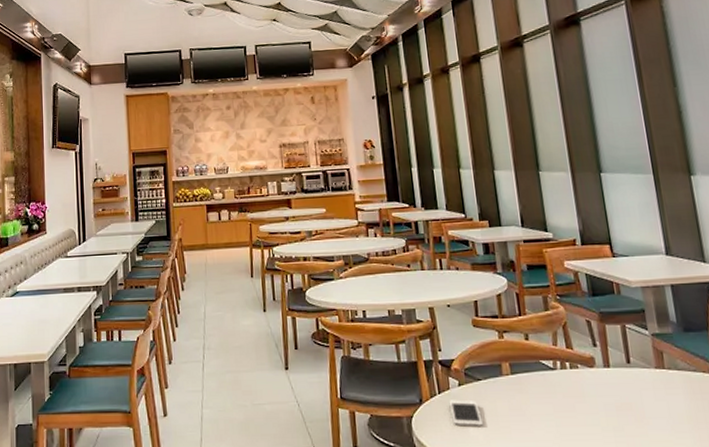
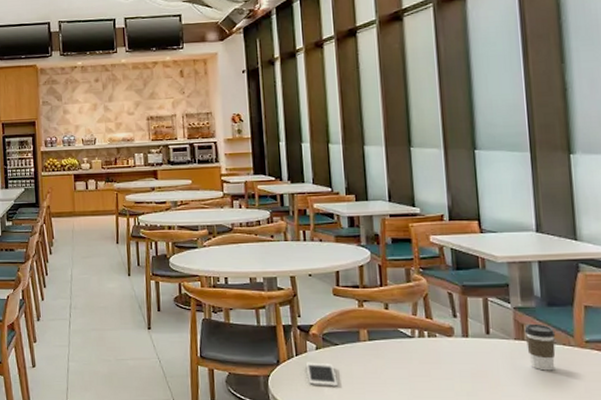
coffee cup: none [663,350,697,401] -> present [524,323,556,371]

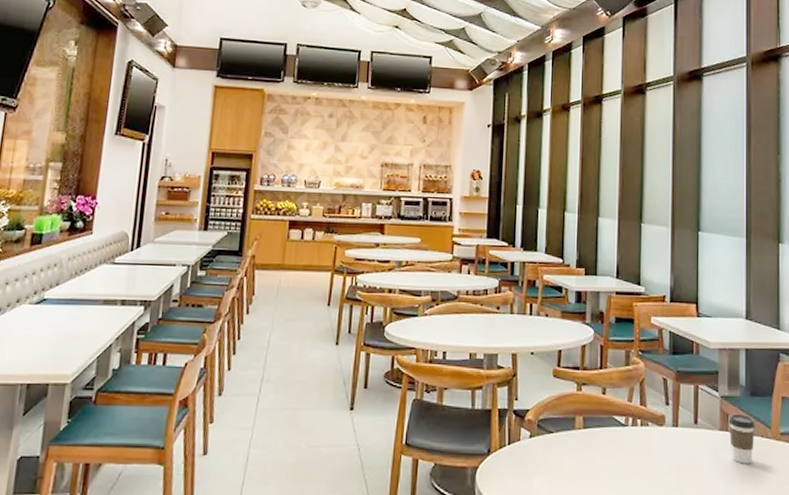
cell phone: present [307,362,338,387] -> none [518,452,548,480]

